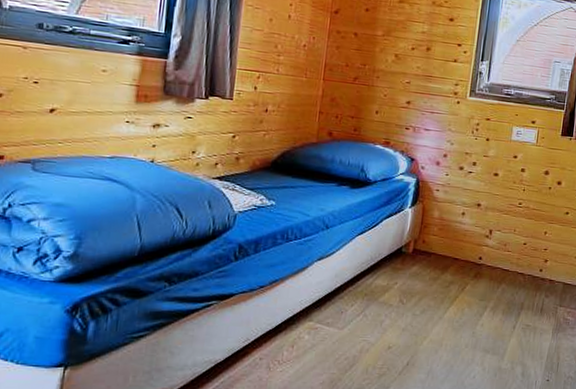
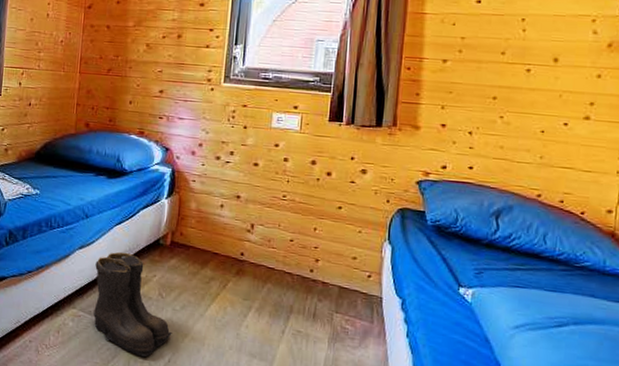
boots: none [331,261,412,363] -> present [94,252,172,358]

